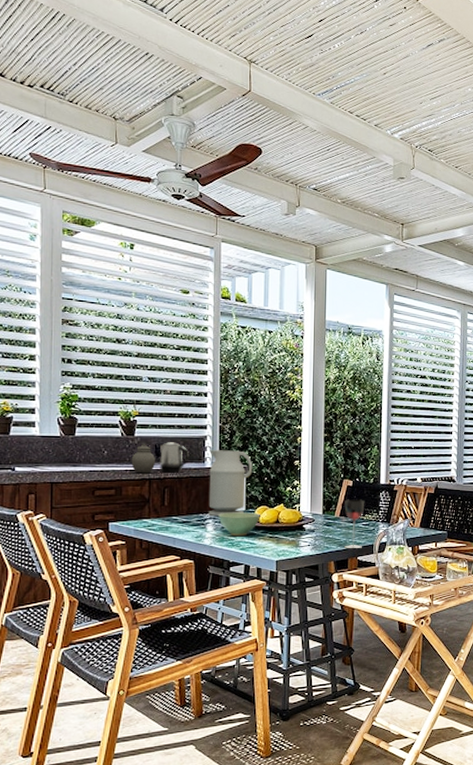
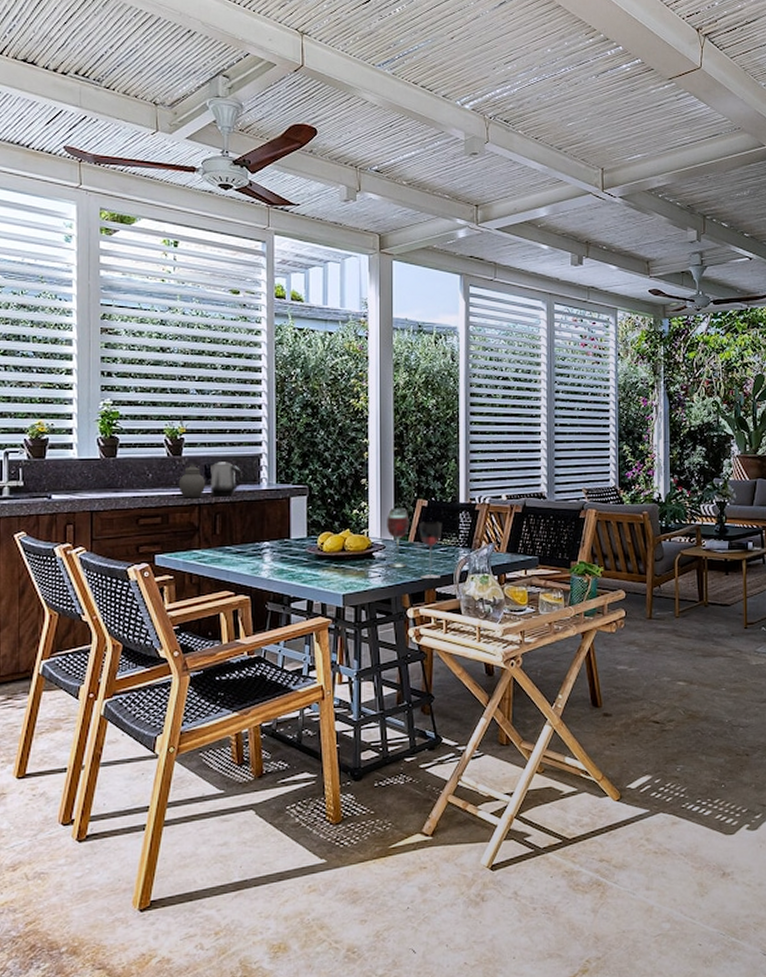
water jug: present [208,450,253,517] -> none [265,469,314,546]
bowl: present [218,512,260,537] -> none [276,539,324,568]
wineglass: none [315,486,336,539] -> present [386,507,410,568]

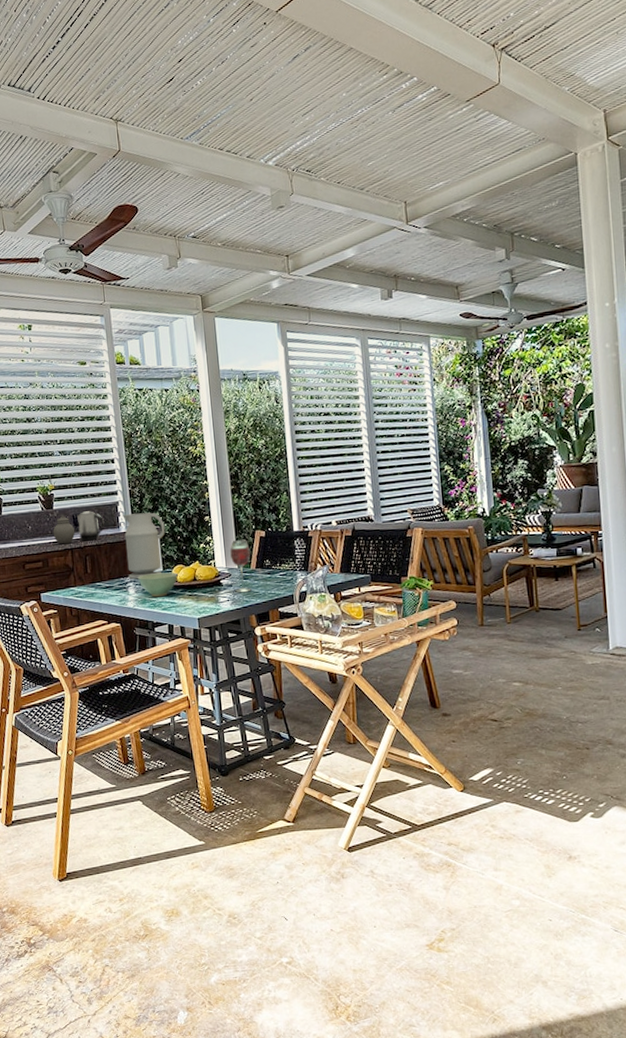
water jug: none [265,469,314,546] -> present [123,512,165,580]
bowl: none [276,539,324,568] -> present [138,572,178,598]
wineglass: present [419,521,441,580] -> none [259,549,282,601]

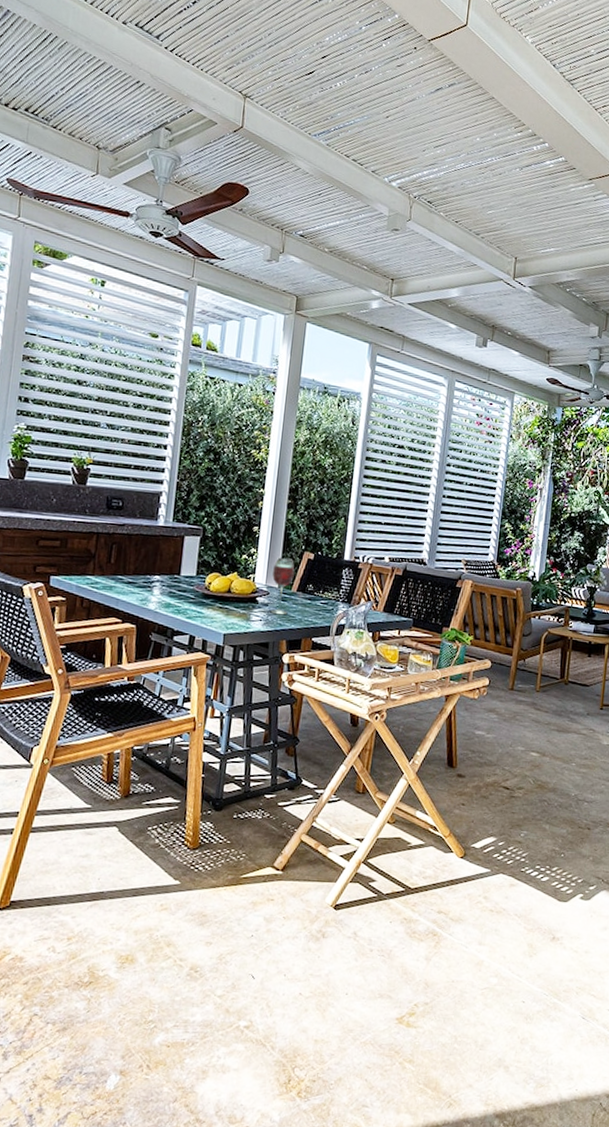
jar: present [53,516,75,545] -> none [80,494,107,527]
kettle: present [77,511,104,541] -> none [109,495,142,529]
water jug: present [123,512,165,580] -> none [156,507,209,580]
bowl: present [138,572,178,598] -> none [166,576,212,604]

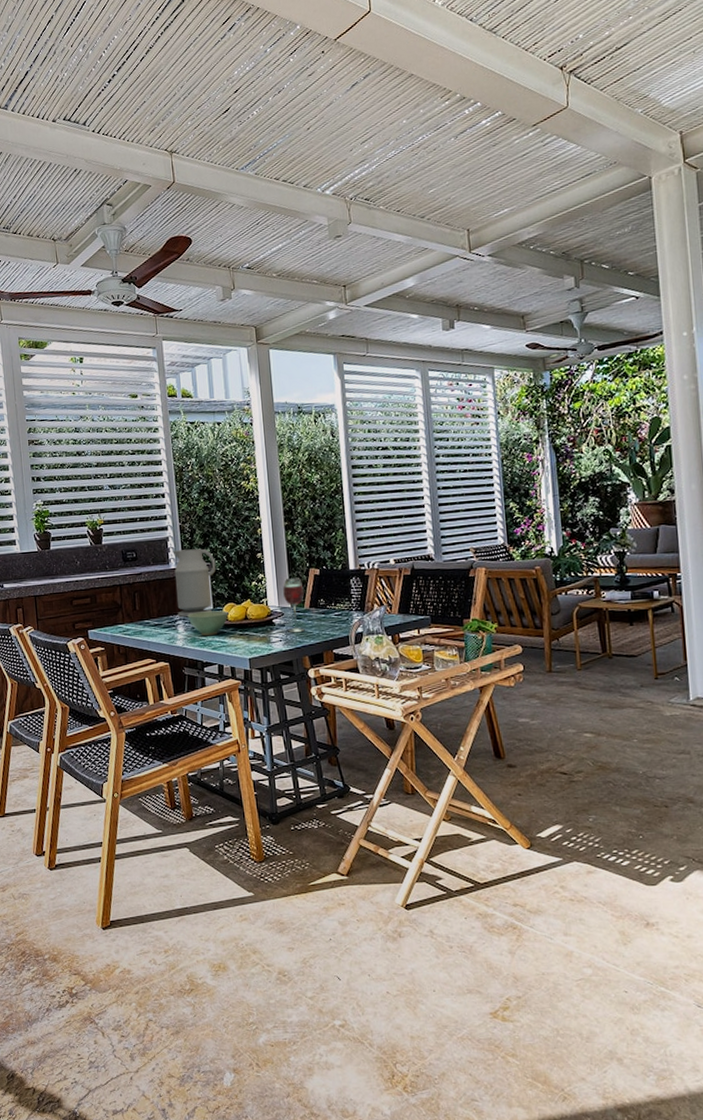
water jug: none [156,507,209,580] -> present [172,548,216,618]
bowl: none [166,576,212,604] -> present [187,610,229,636]

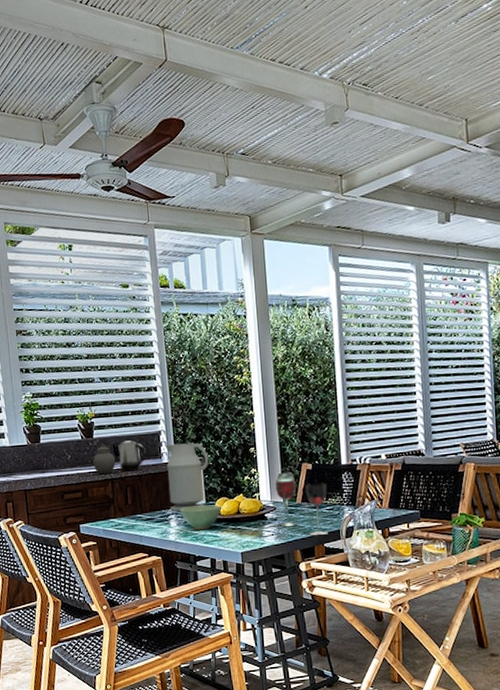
jar: none [101,551,124,581] -> present [92,445,116,475]
kettle: none [126,546,154,577] -> present [118,440,146,472]
wineglass: none [313,588,337,642] -> present [305,483,328,536]

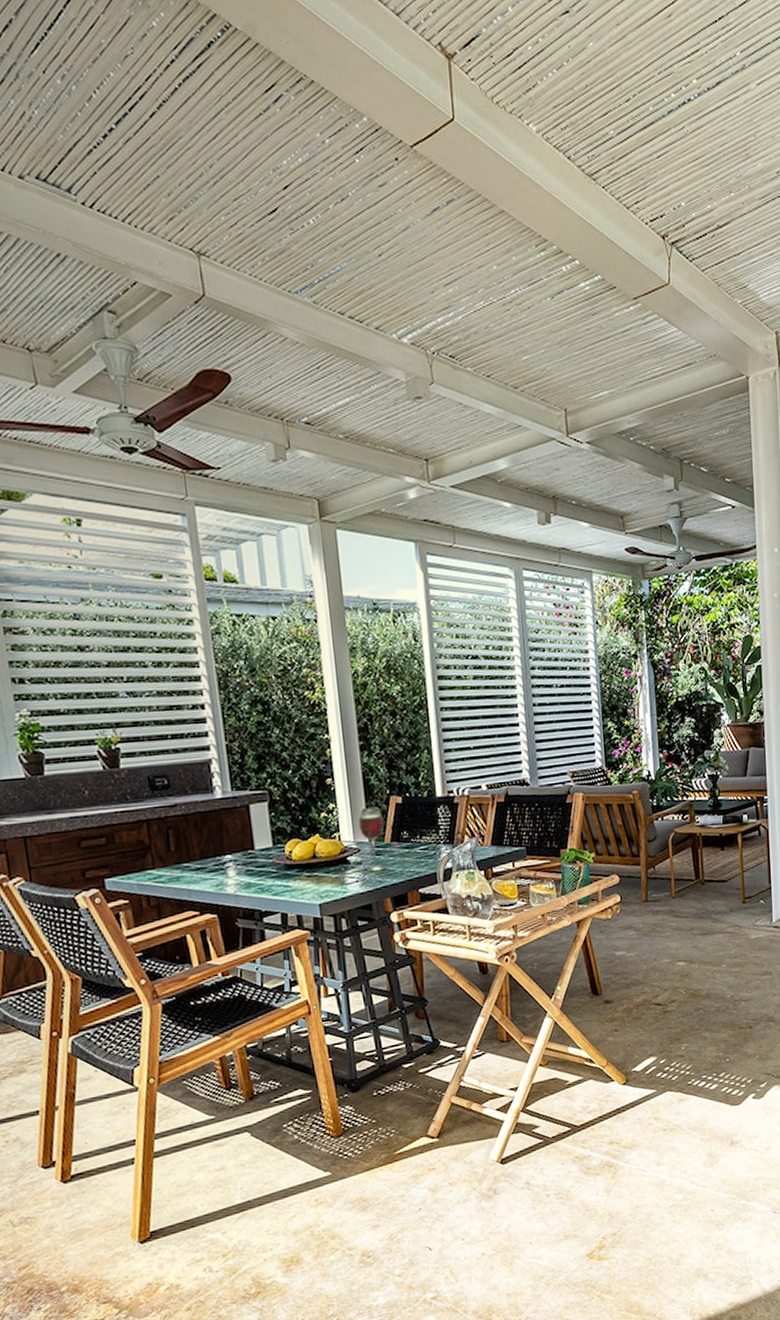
jar: present [92,445,116,475] -> none [120,777,152,815]
kettle: present [118,440,146,472] -> none [154,771,193,810]
water jug: present [165,443,209,512] -> none [217,773,275,858]
bowl: present [180,505,221,531] -> none [239,848,292,880]
wineglass: present [305,483,328,536] -> none [394,818,423,881]

